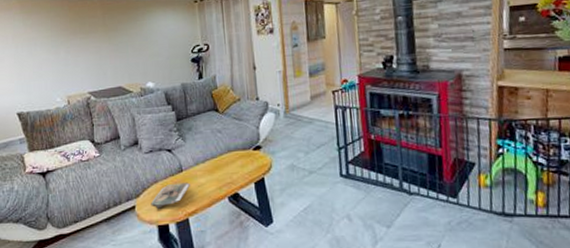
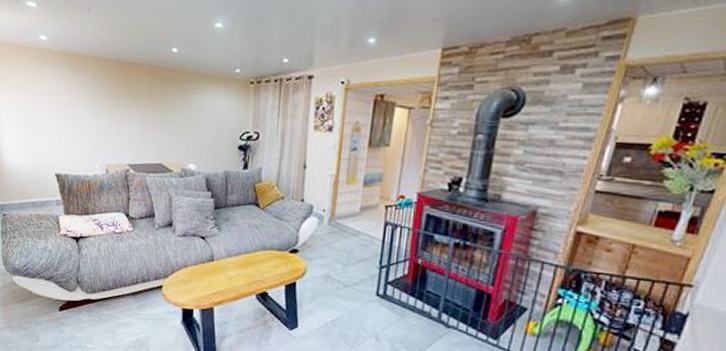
magazine: present [151,182,190,209] -> none [178,270,219,293]

